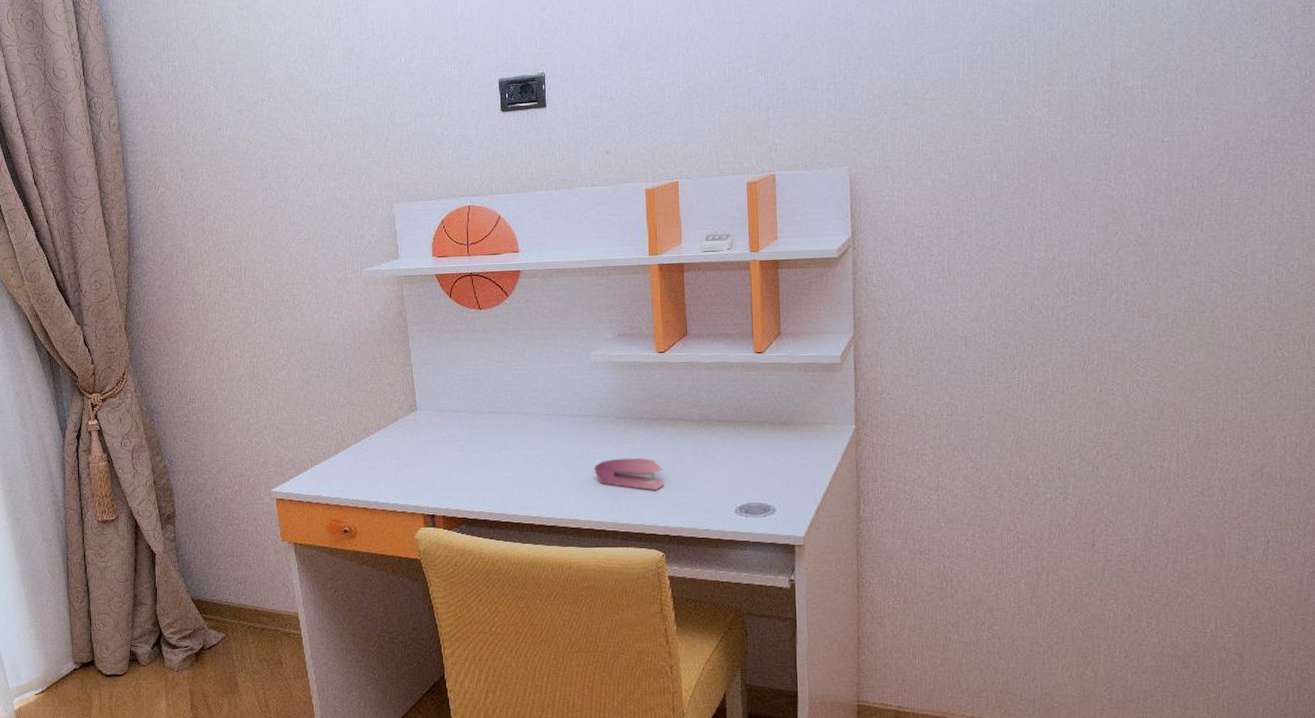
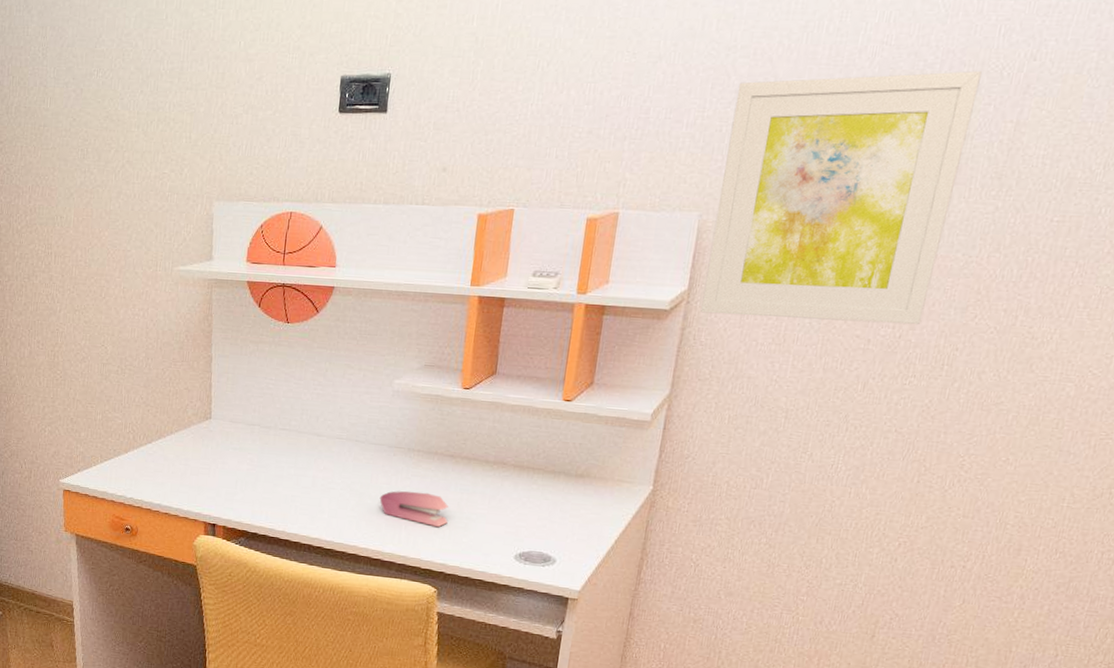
wall art: none [861,21,1072,257] -> present [701,71,982,325]

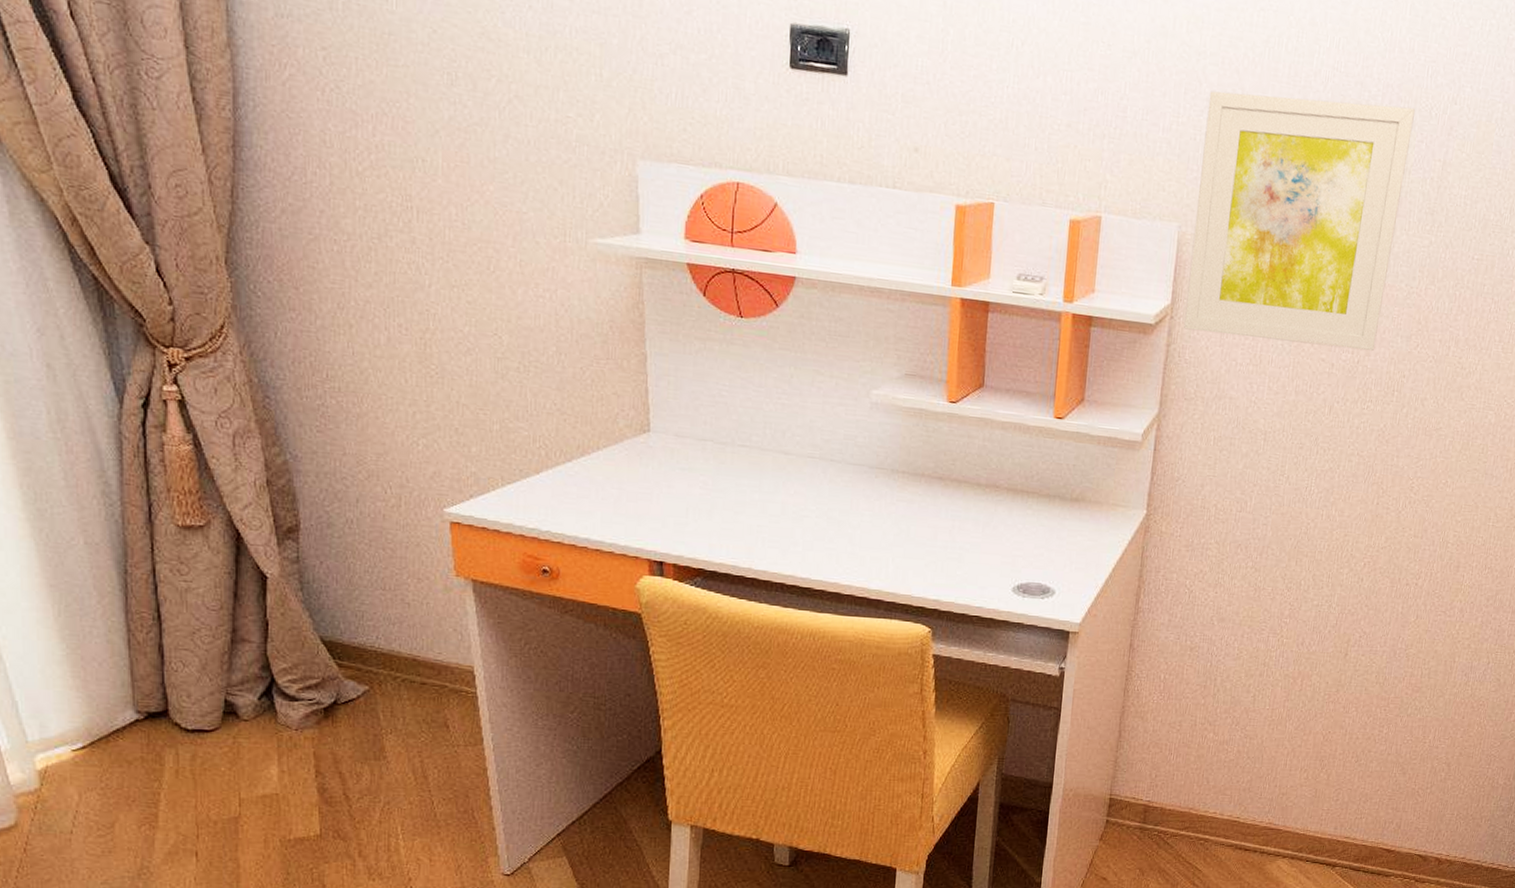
stapler: present [379,491,448,527] -> none [862,518,939,558]

